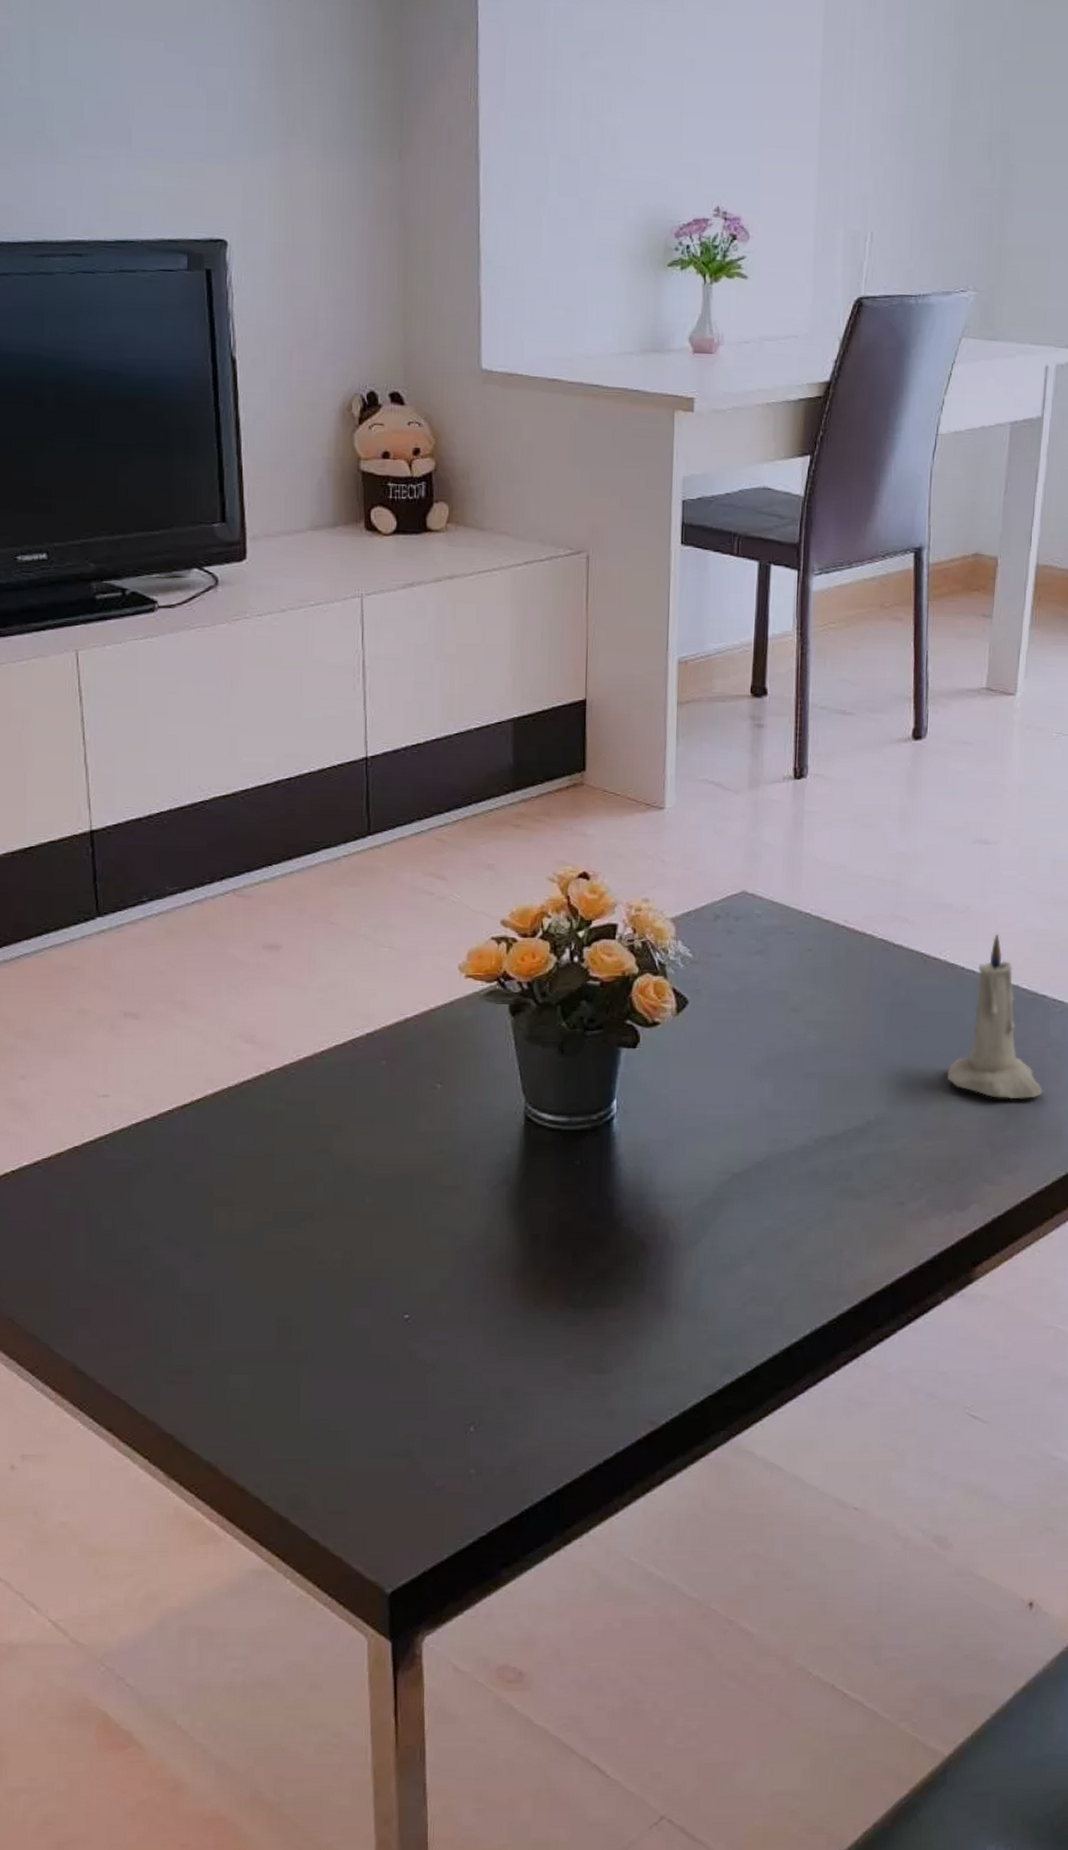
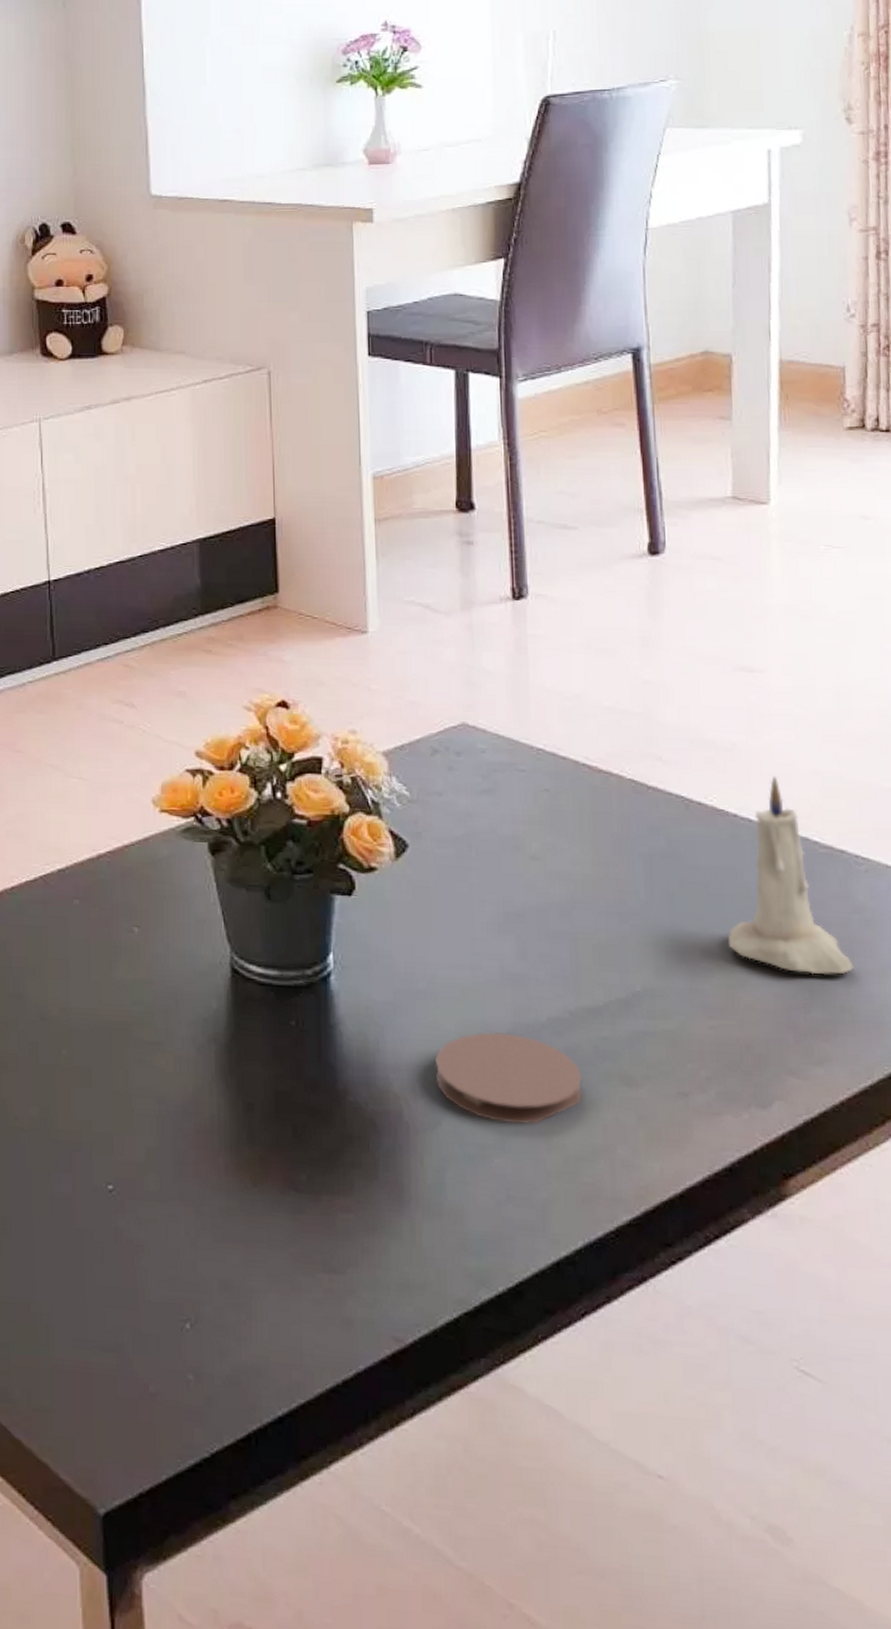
coaster: none [698,1161,820,1237] -> present [434,1032,582,1125]

